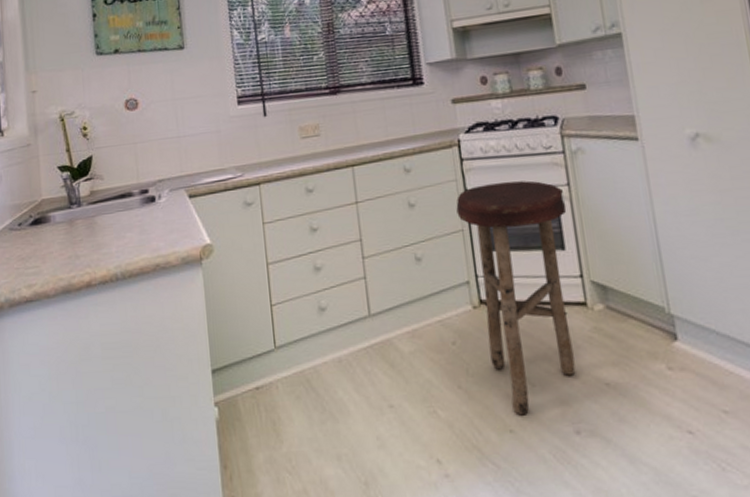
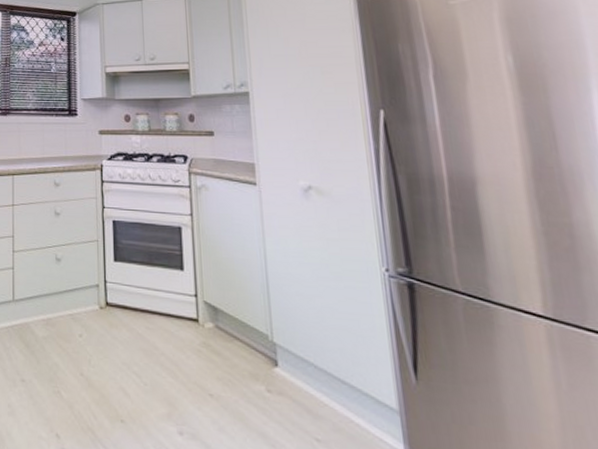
stool: present [456,180,576,416] -> none [94,204,188,409]

